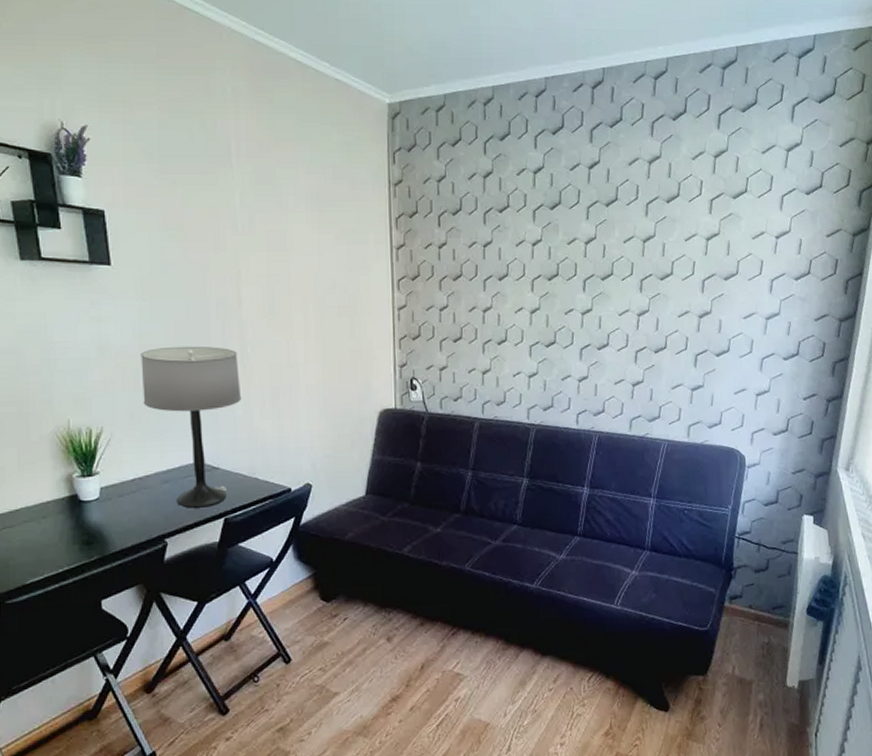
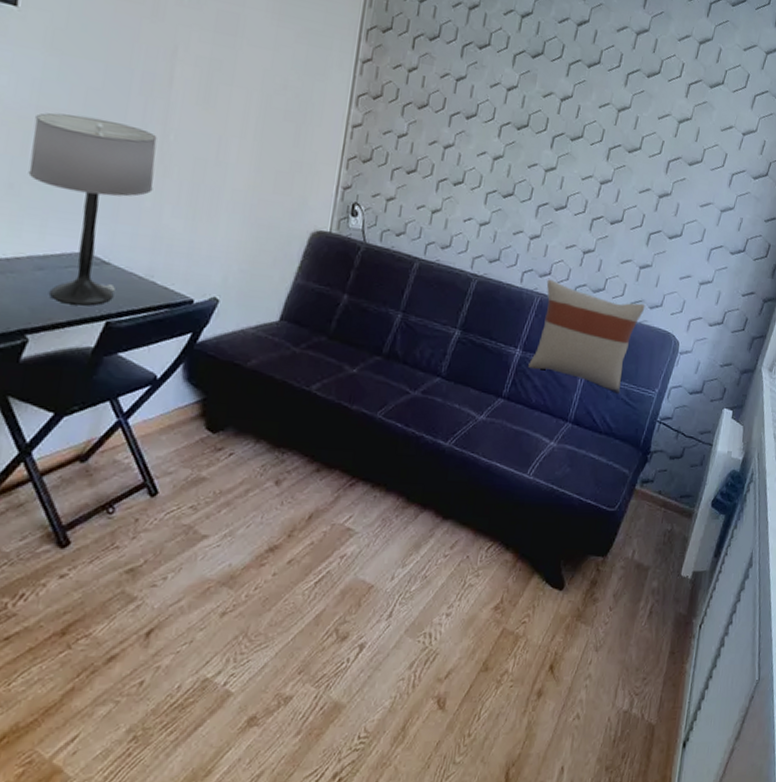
pillow: none [598,416,704,516] -> present [528,279,645,394]

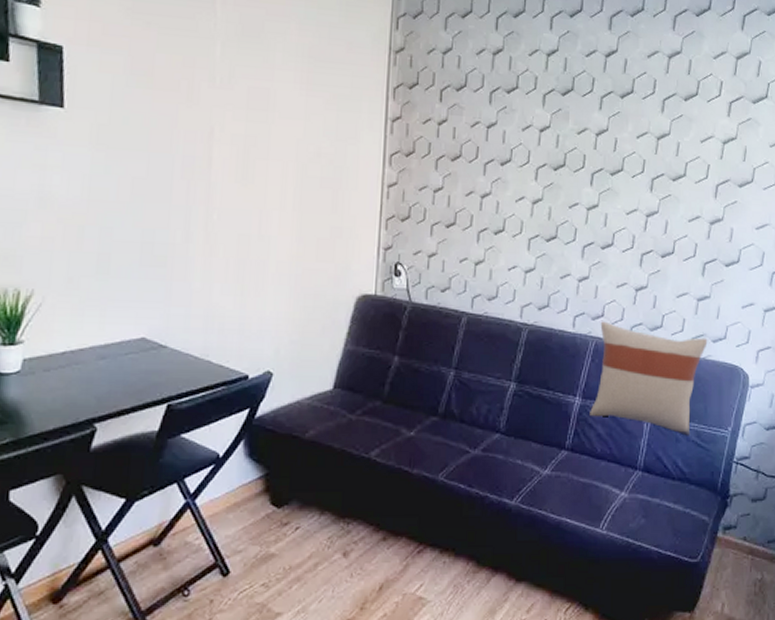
table lamp: present [28,113,158,306] -> none [85,205,202,390]

